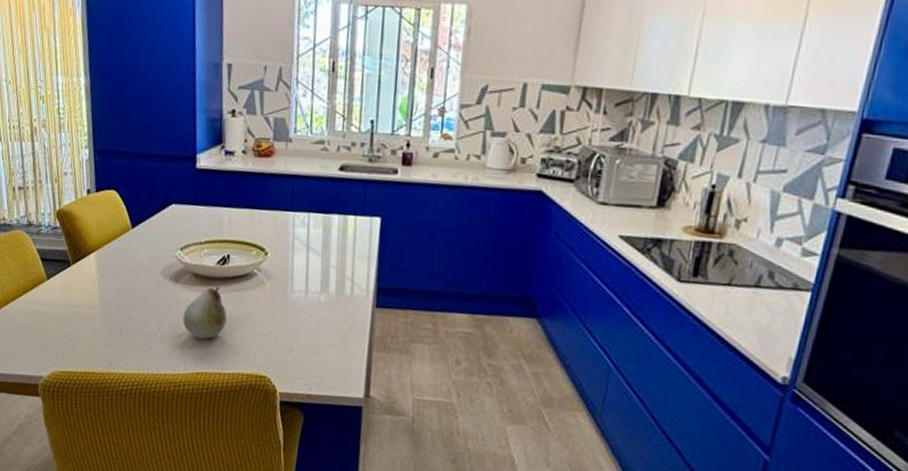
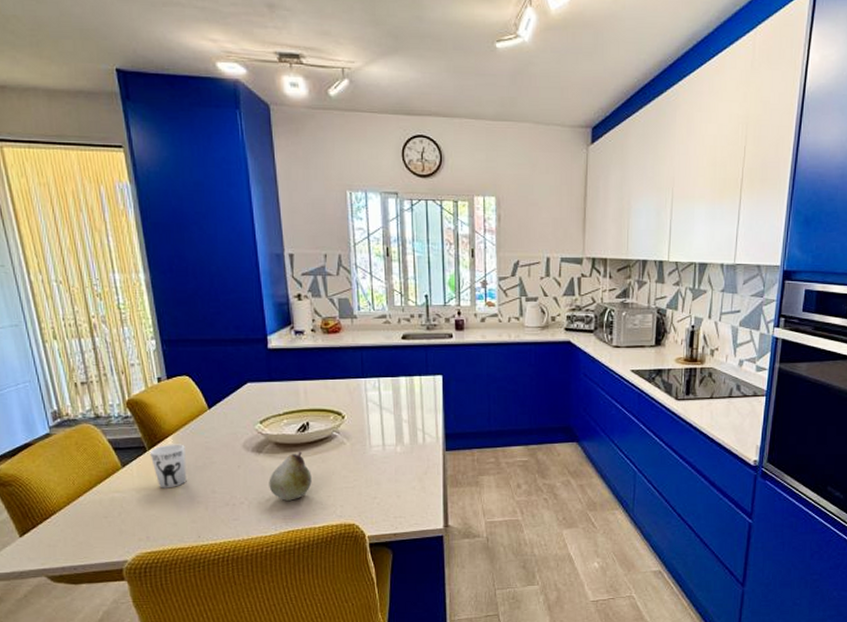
cup: none [73,261,106,308] -> present [149,444,187,488]

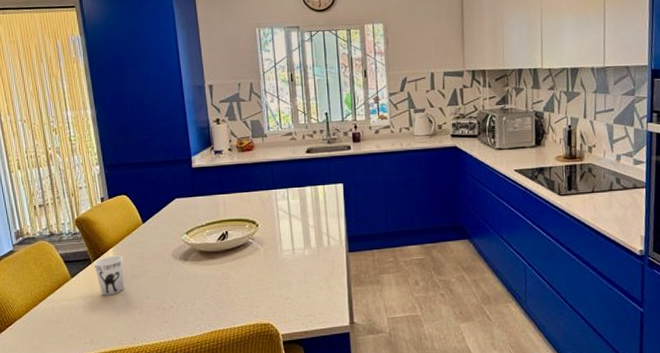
fruit: present [269,451,312,501] -> none [194,258,231,303]

